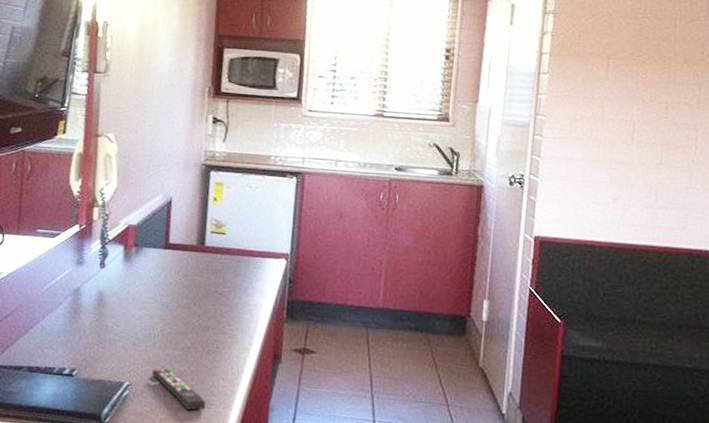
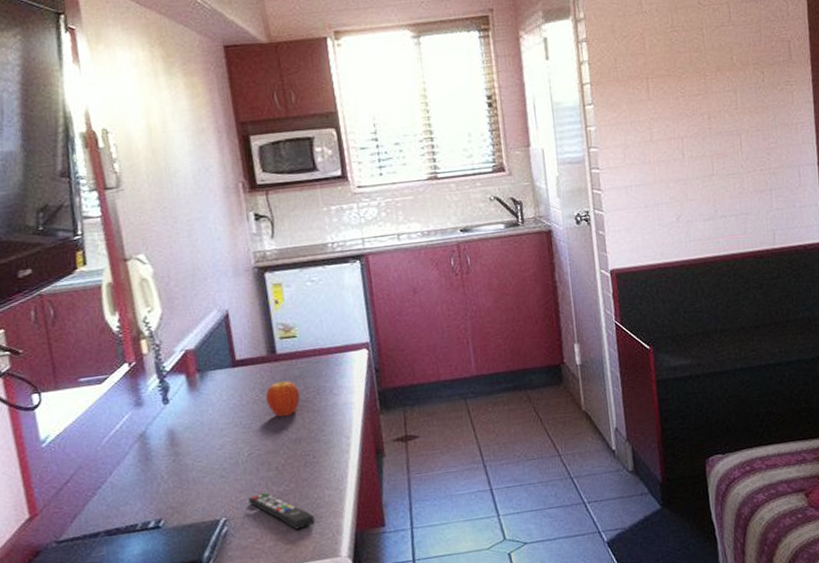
fruit: none [186,269,218,304] -> present [265,379,301,418]

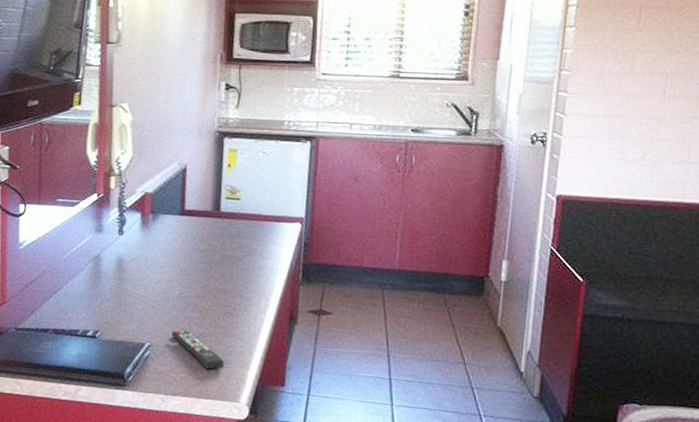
fruit: present [265,379,301,418] -> none [203,234,234,269]

